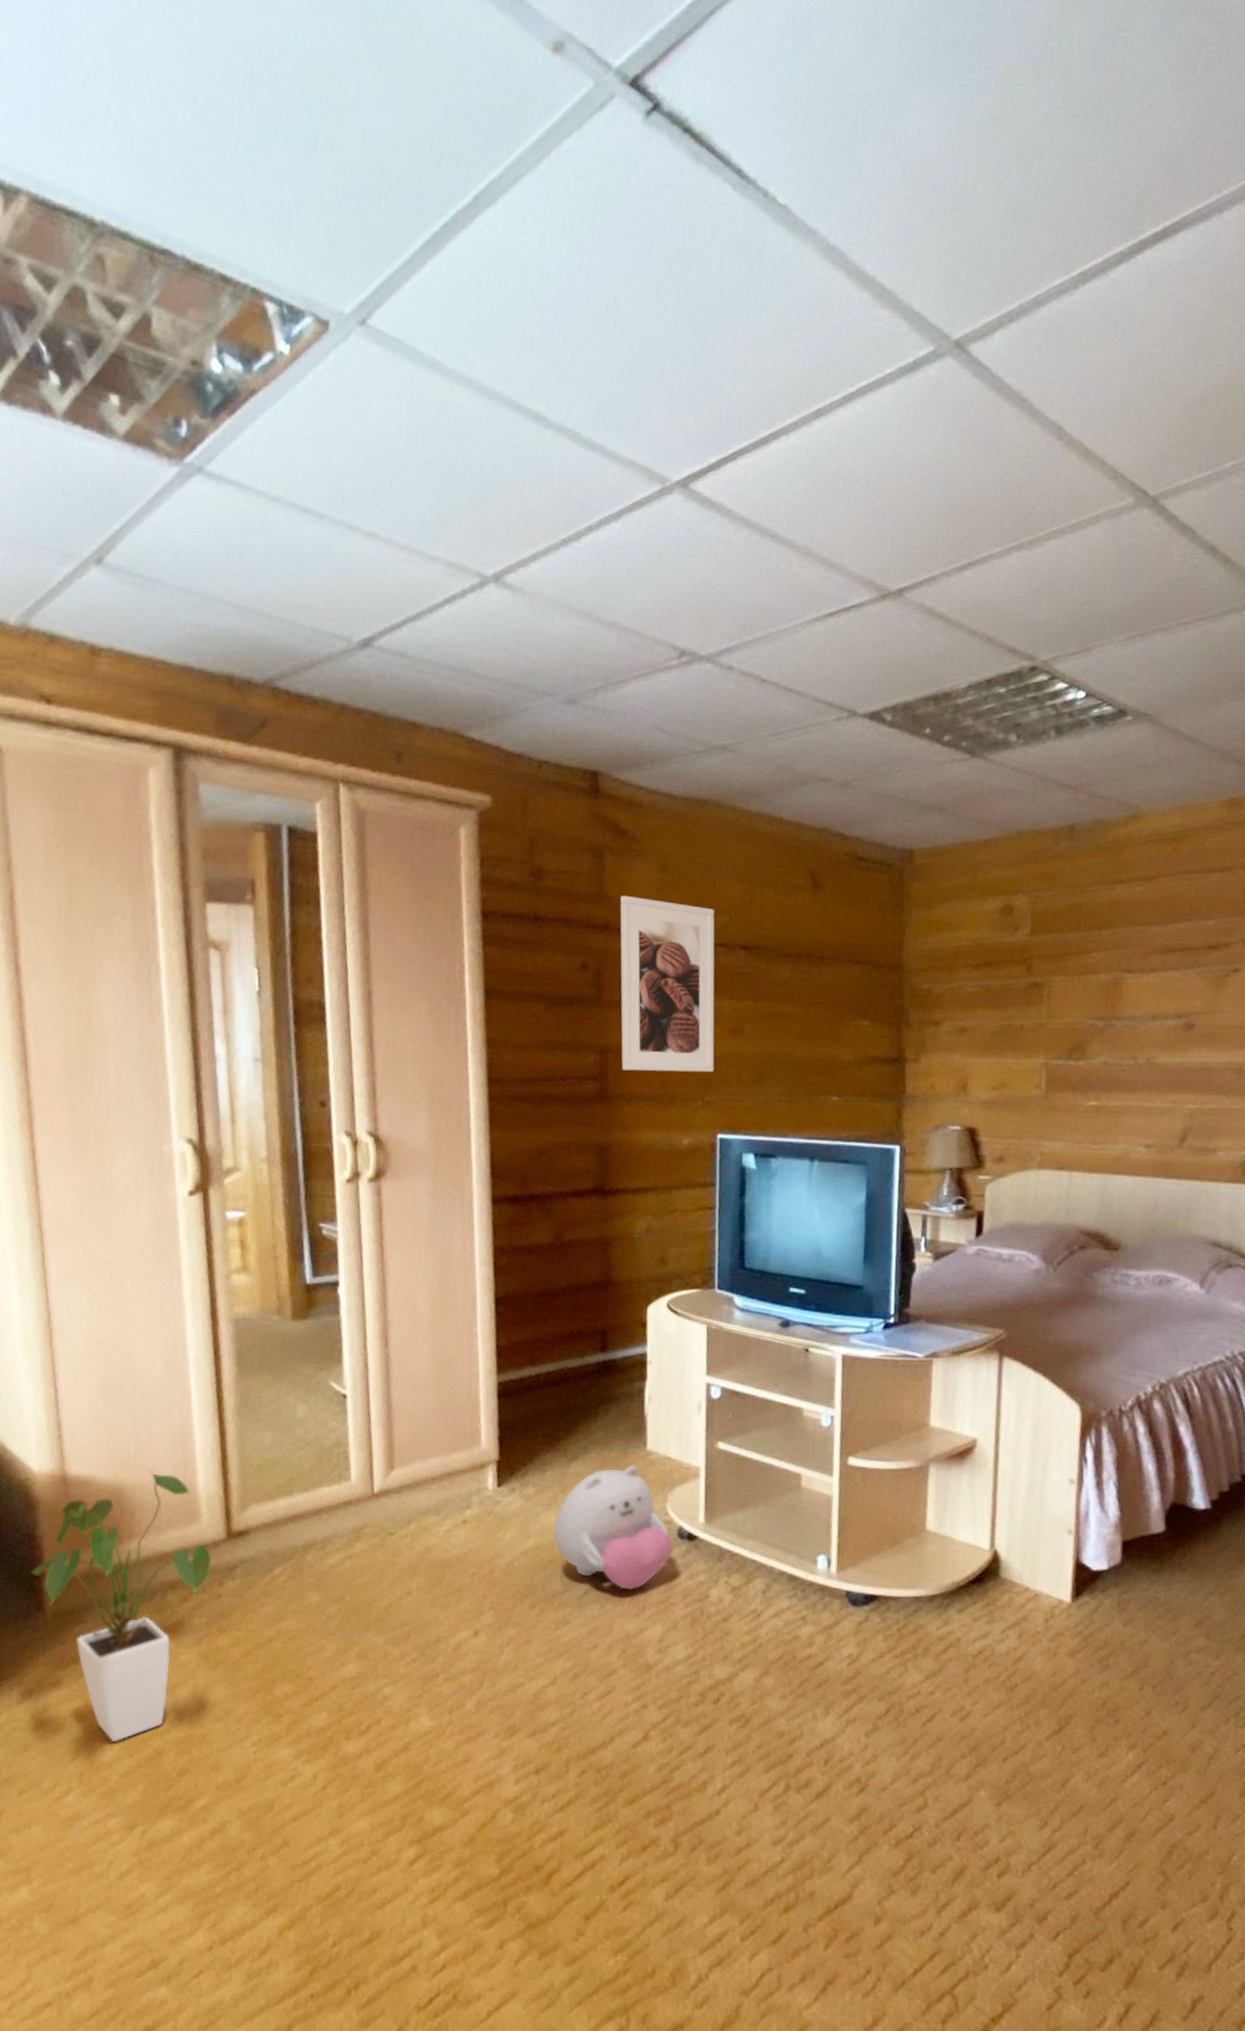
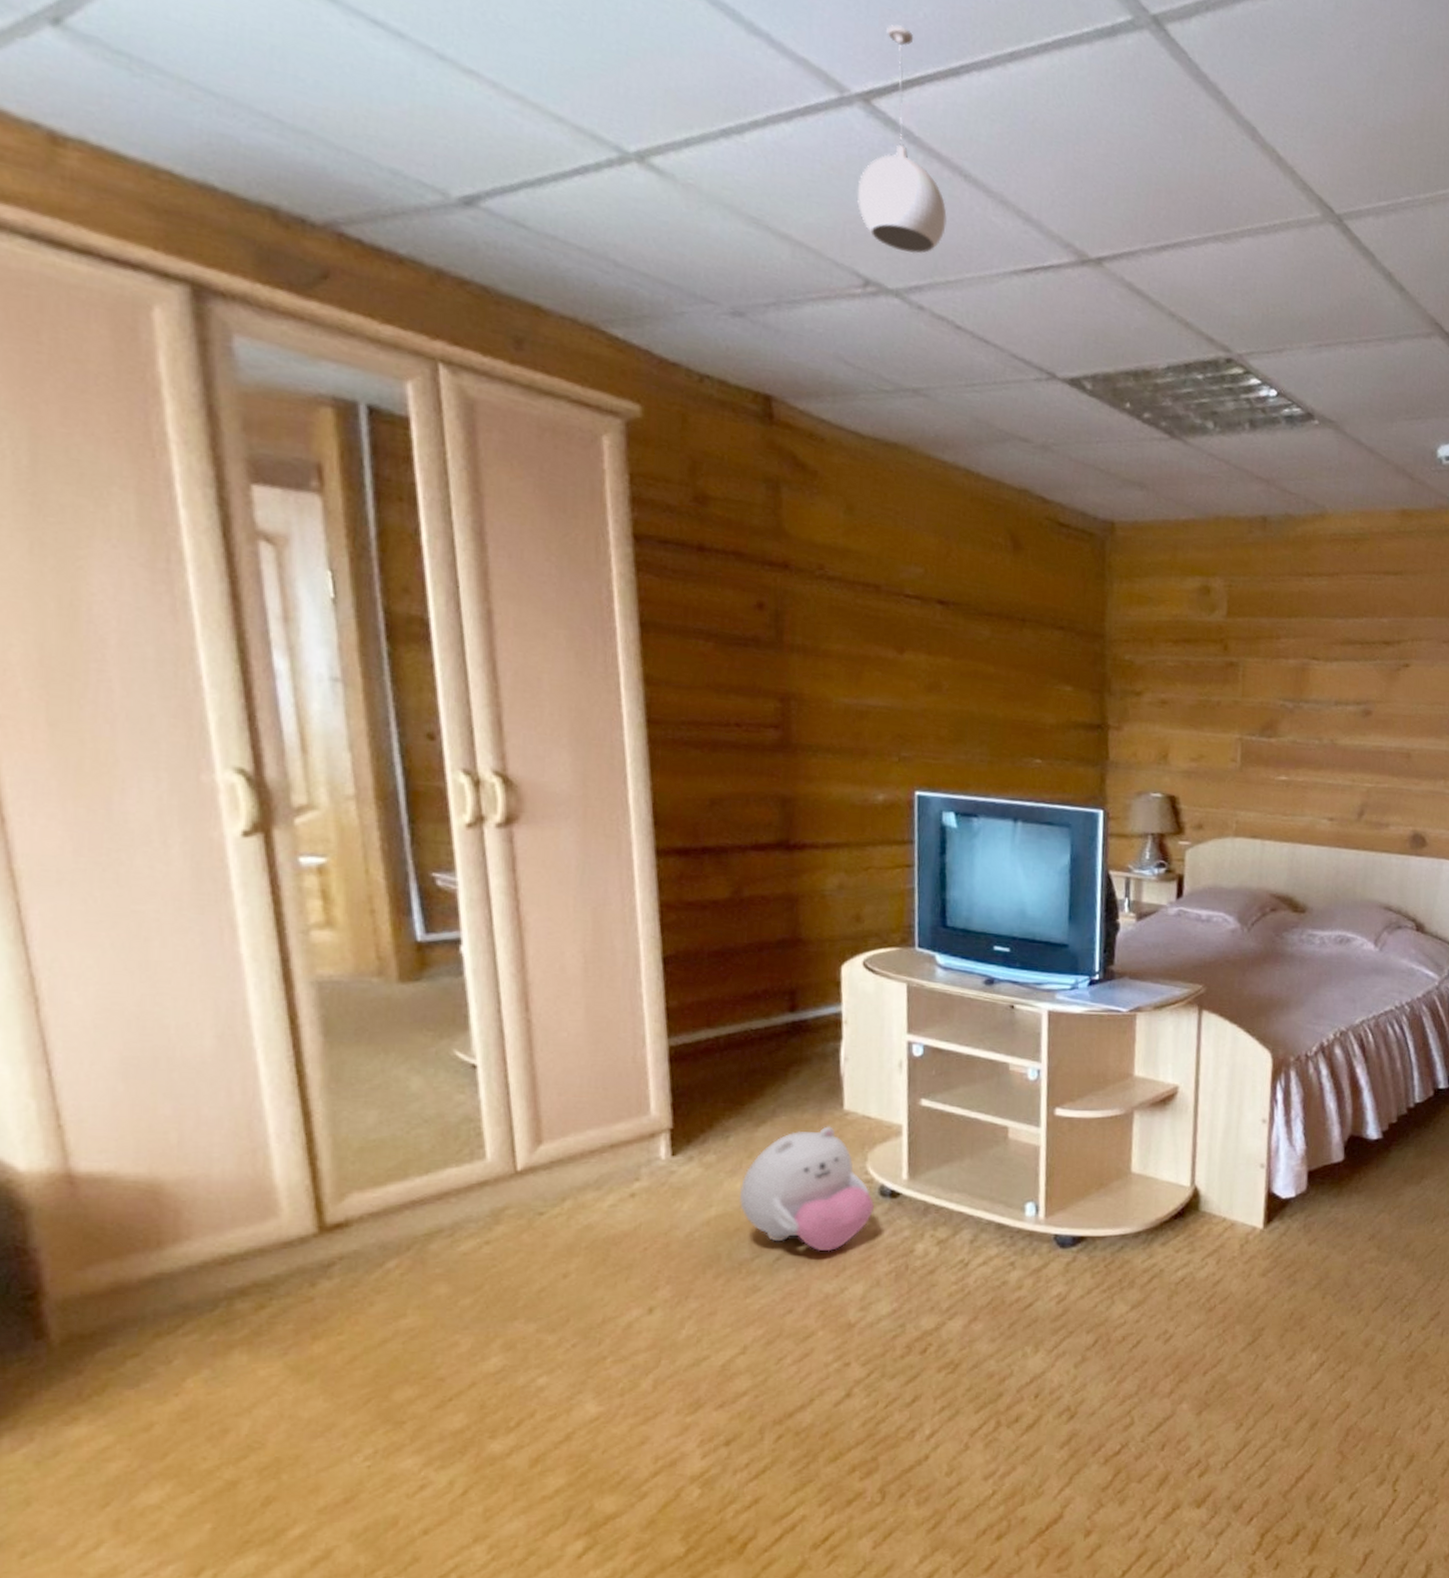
house plant: present [32,1470,212,1742] -> none [24,1161,298,1478]
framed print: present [620,895,715,1073] -> none [800,533,911,728]
pendant light: none [675,410,755,619] -> present [857,24,947,254]

